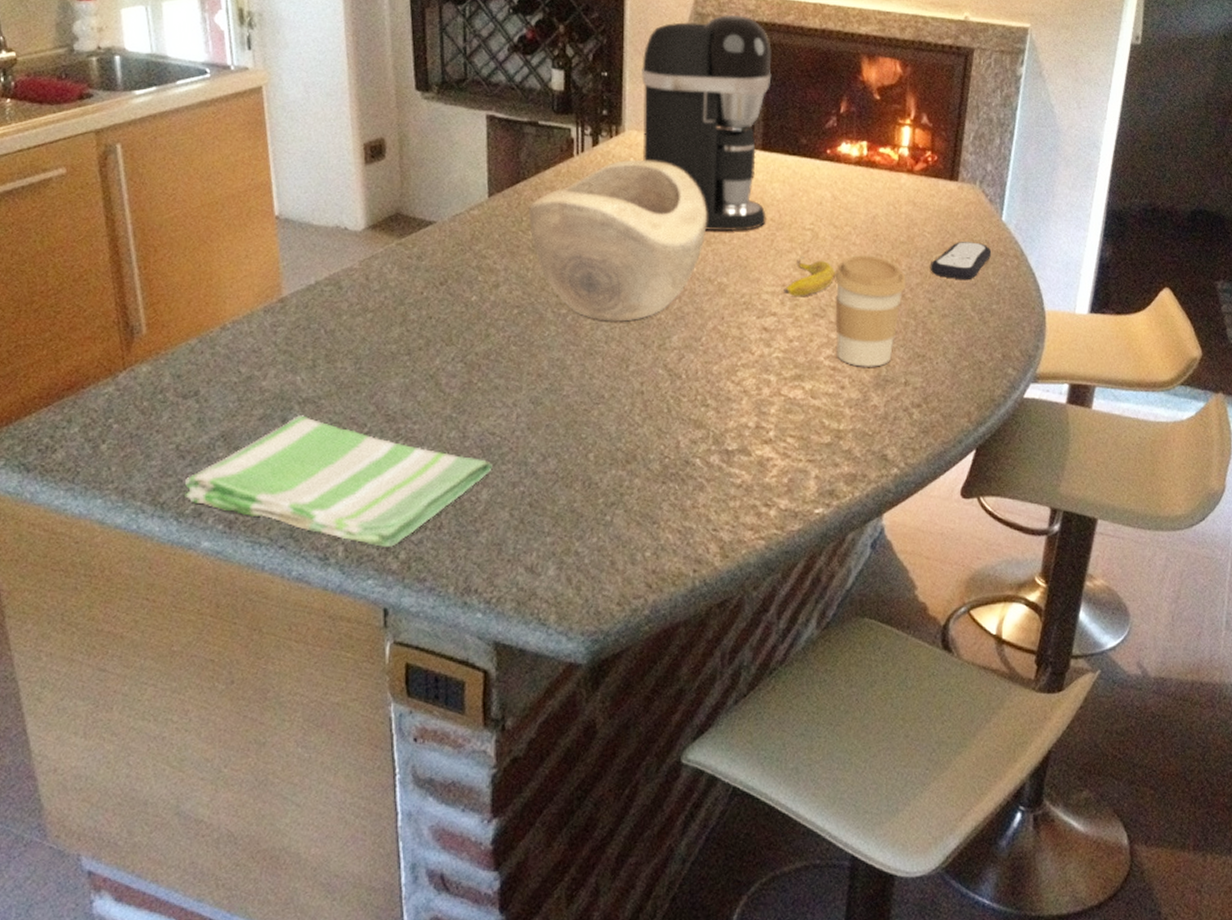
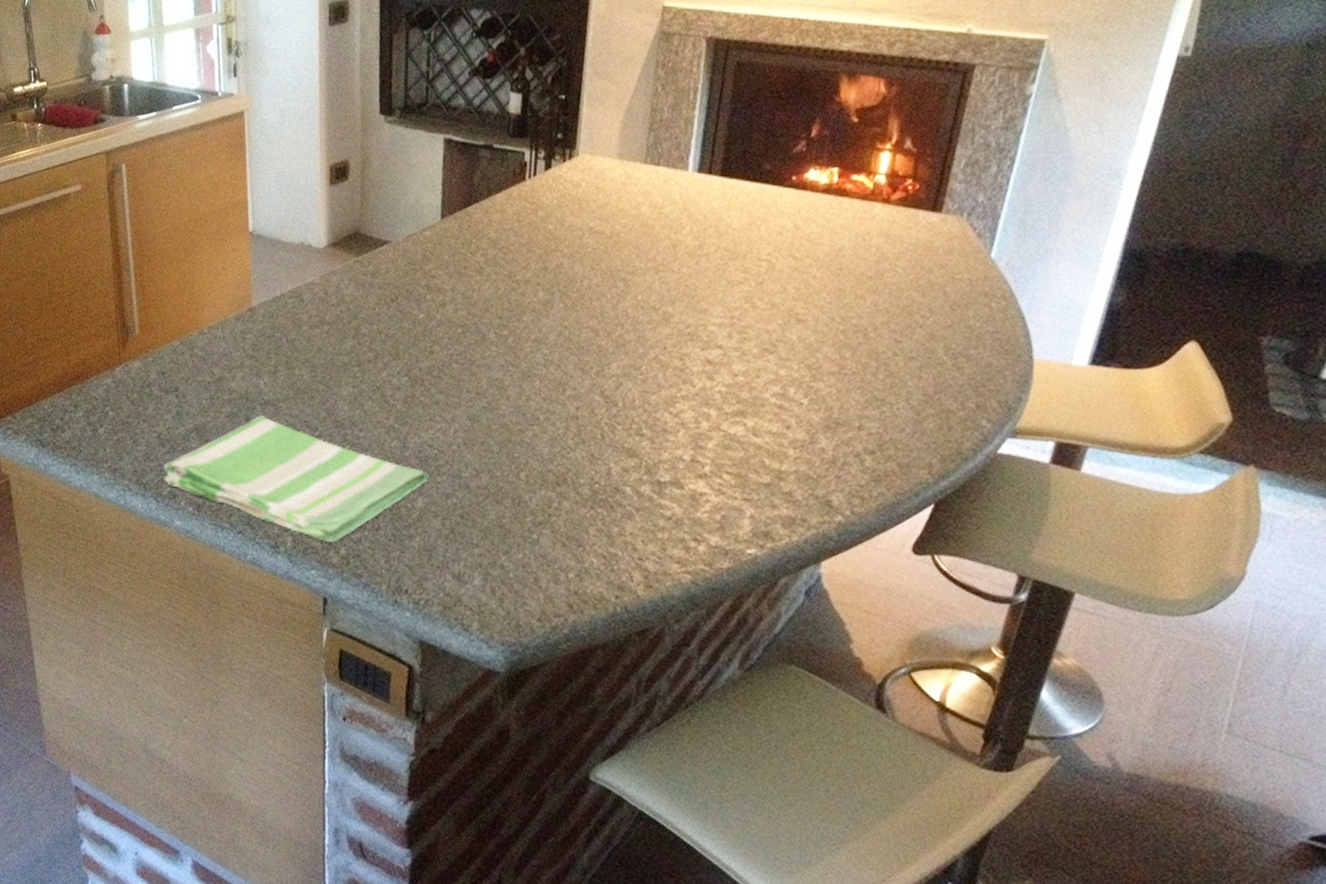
decorative bowl: present [528,160,707,322] -> none [478,184,657,346]
coffee maker: present [641,14,772,232] -> none [595,32,740,260]
banana: present [784,255,836,296] -> none [732,287,791,330]
coffee cup: present [833,254,907,367] -> none [784,288,871,409]
remote control: present [929,242,992,281] -> none [899,279,975,322]

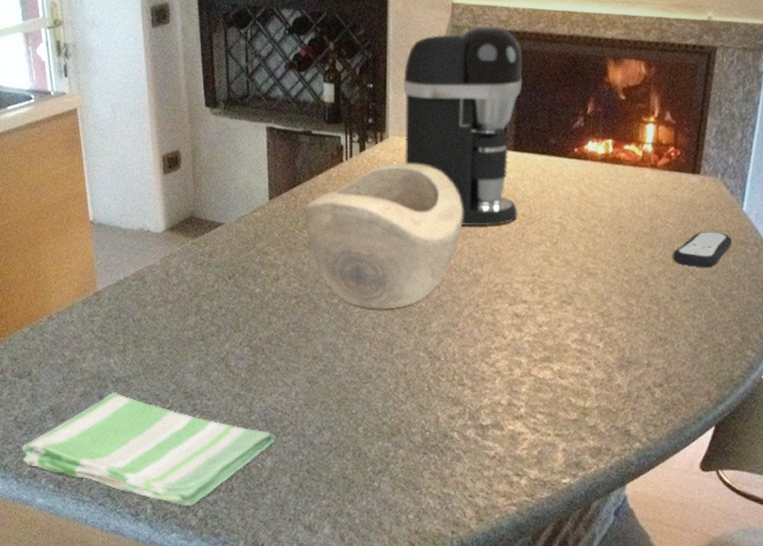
decorative bowl: none [478,184,657,346] -> present [304,164,463,310]
coffee maker: none [595,32,740,260] -> present [403,25,523,227]
remote control: none [899,279,975,322] -> present [672,232,733,268]

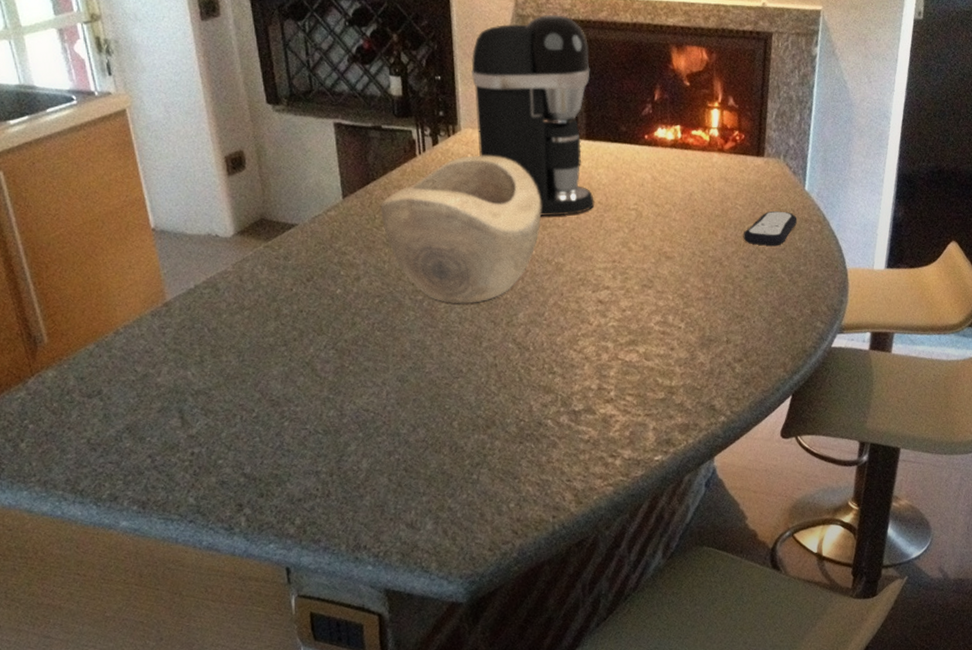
dish towel: present [22,392,275,506] -> none [99,405,369,516]

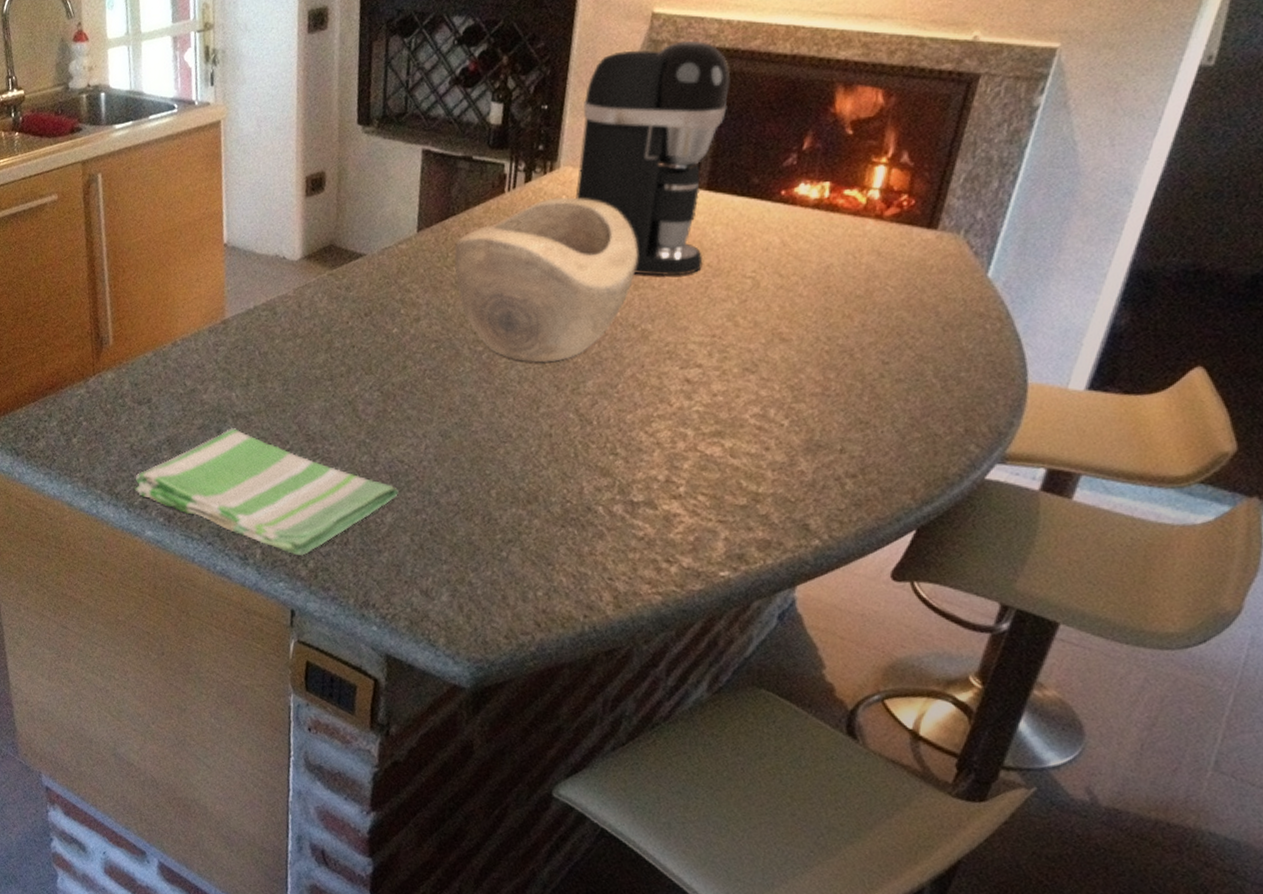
dish towel: none [99,405,369,516] -> present [135,428,399,556]
remote control: present [743,211,798,247] -> none [888,298,969,343]

